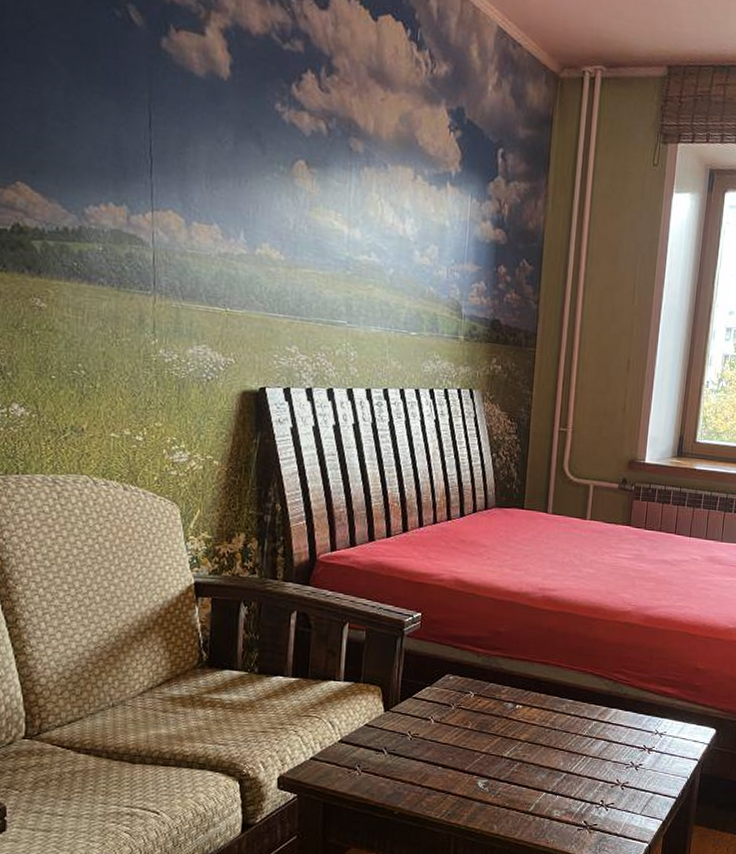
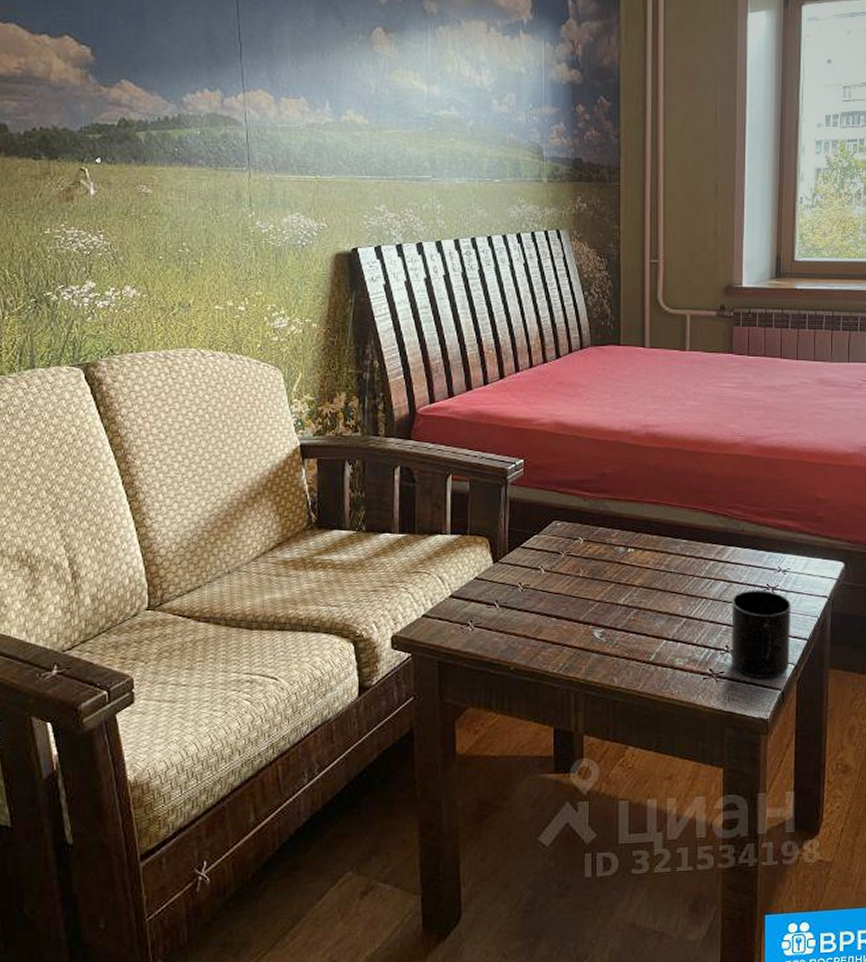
mug: none [605,750,665,832] -> present [731,589,791,679]

